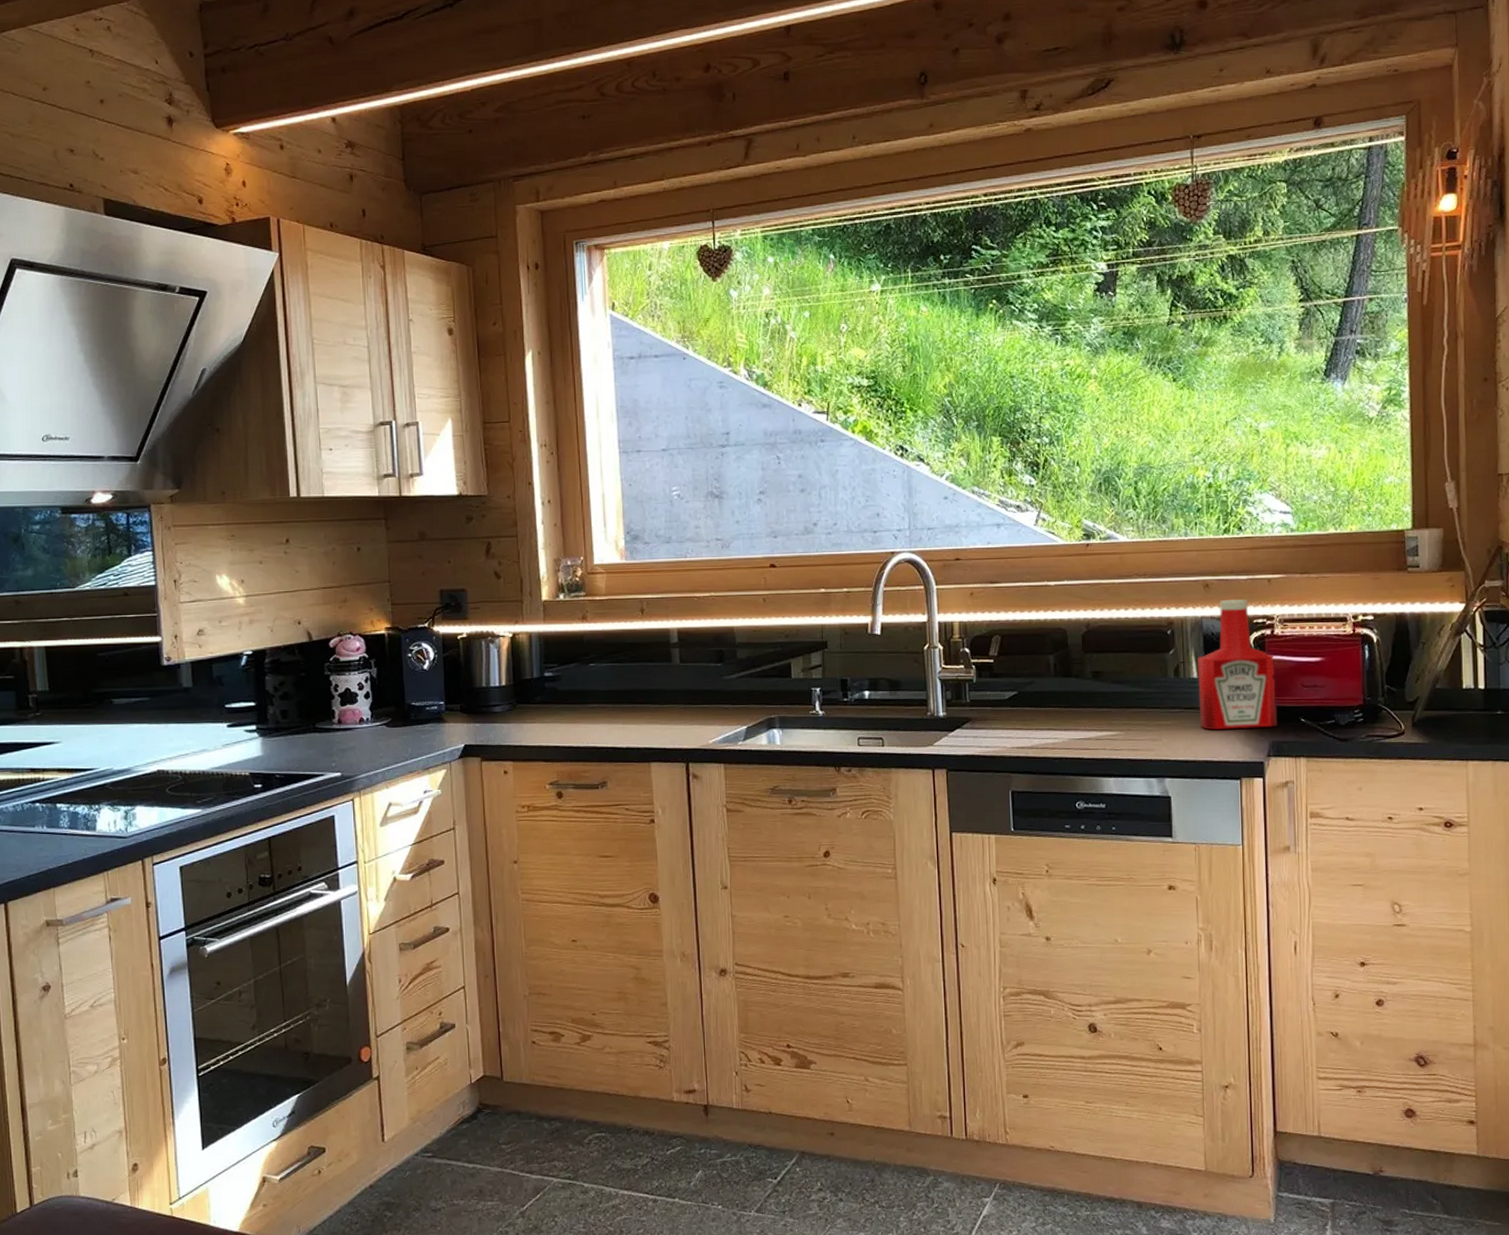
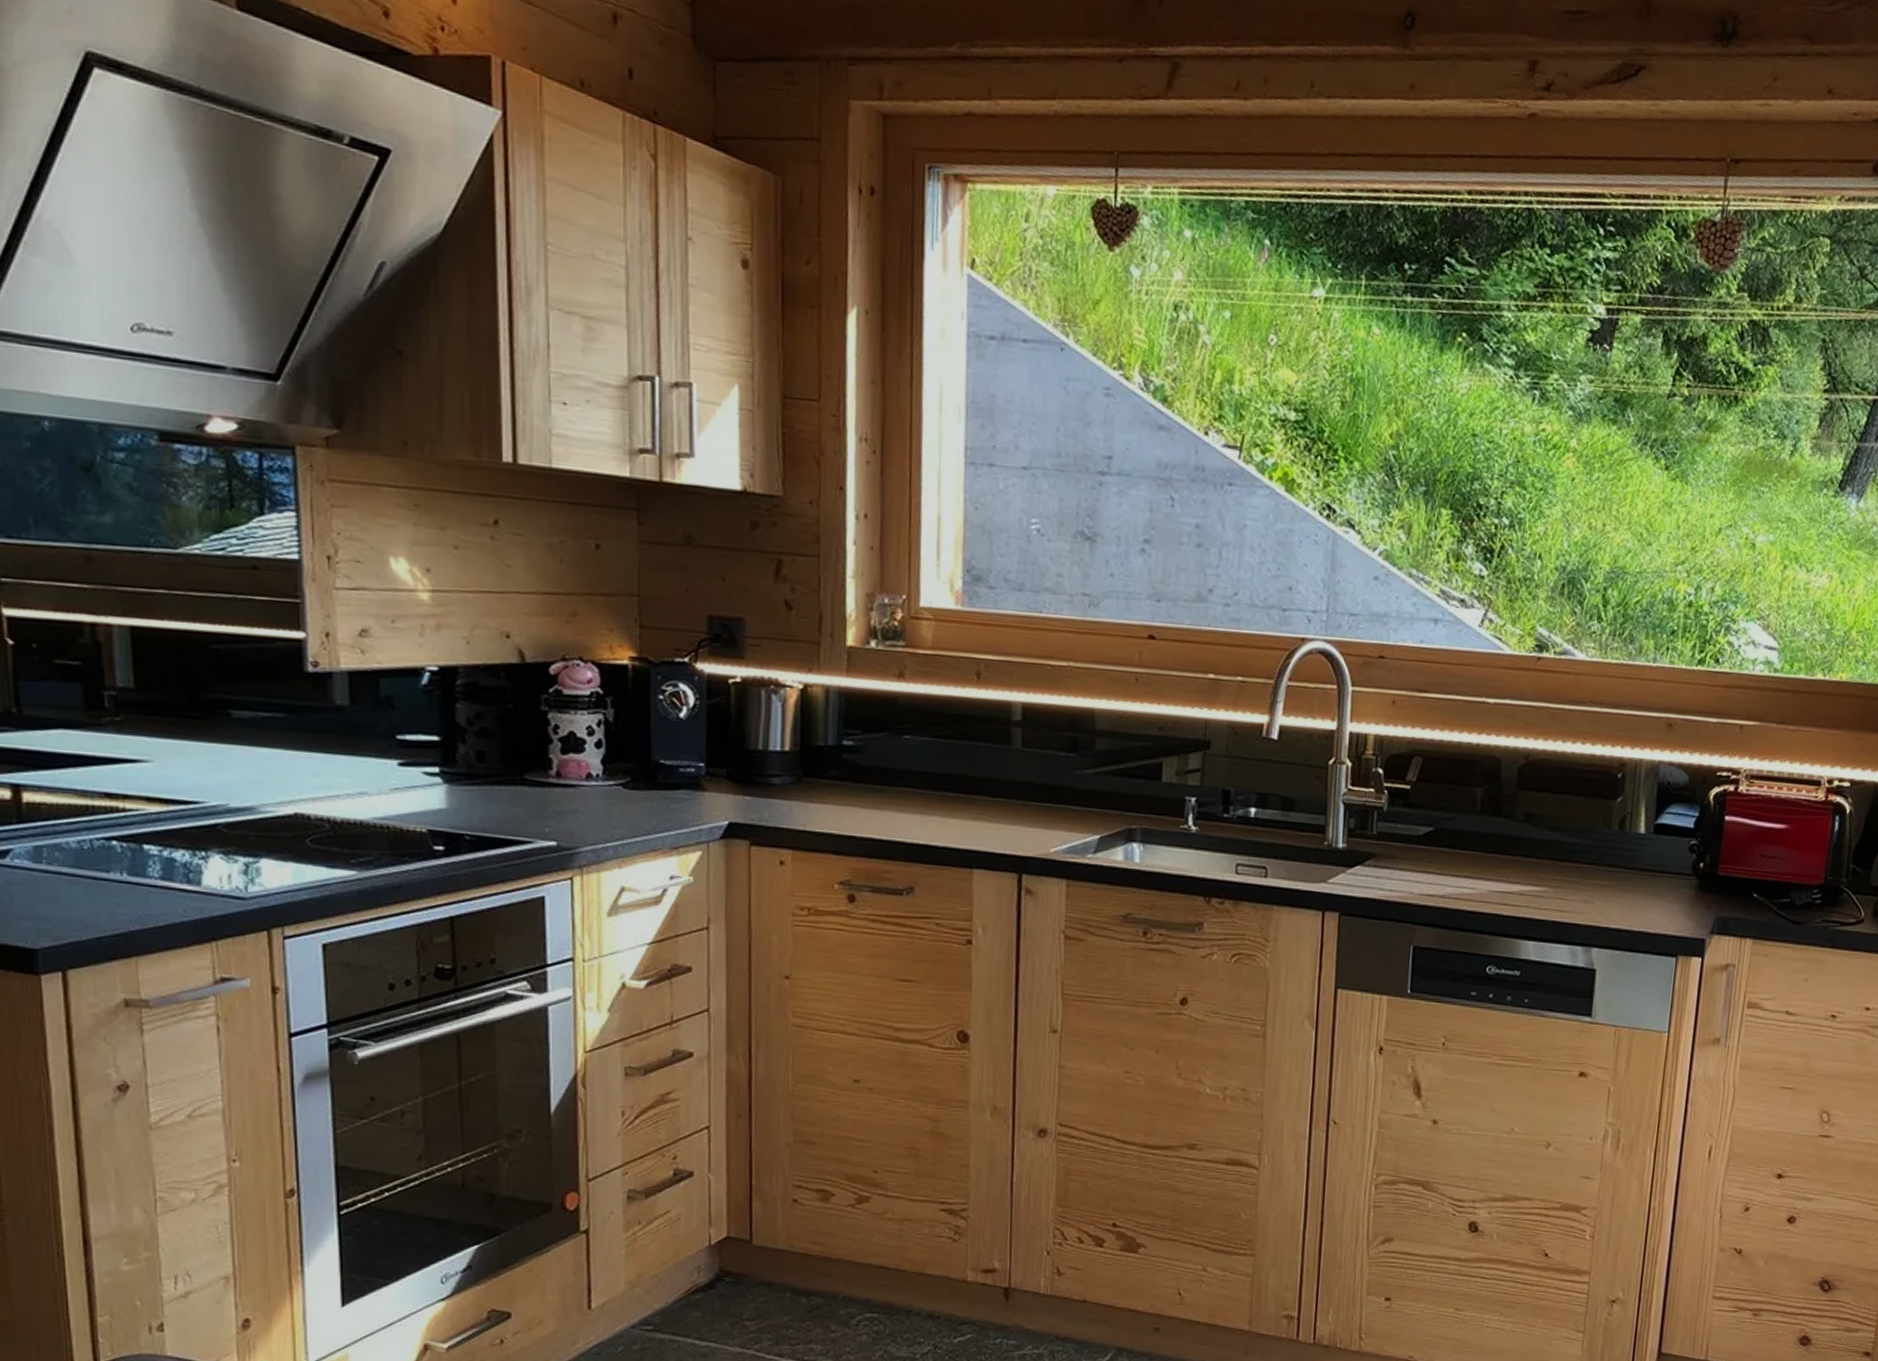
ketchup bottle: present [1197,599,1278,730] -> none [1640,744,1735,901]

